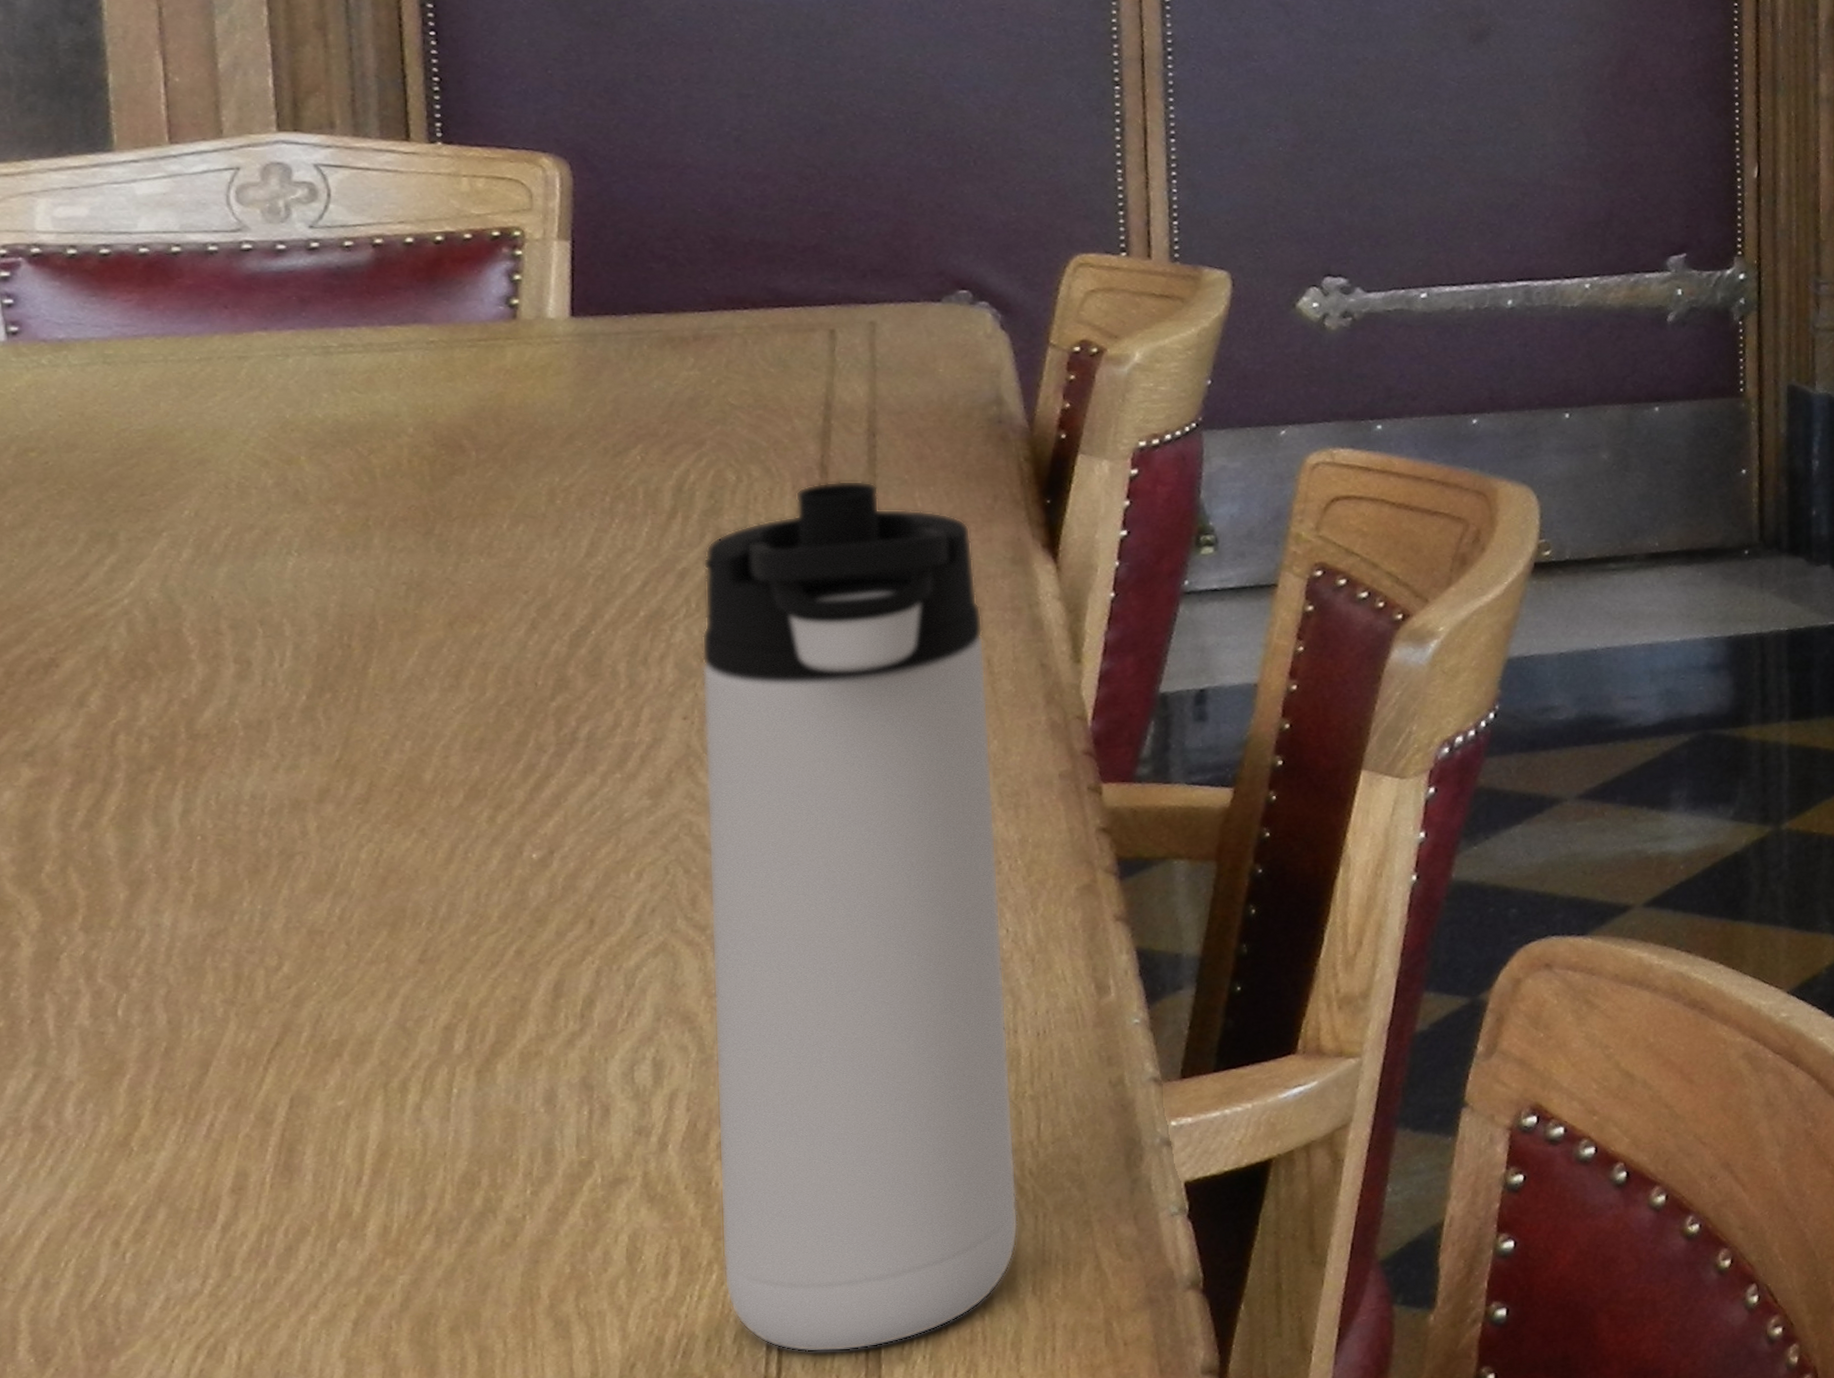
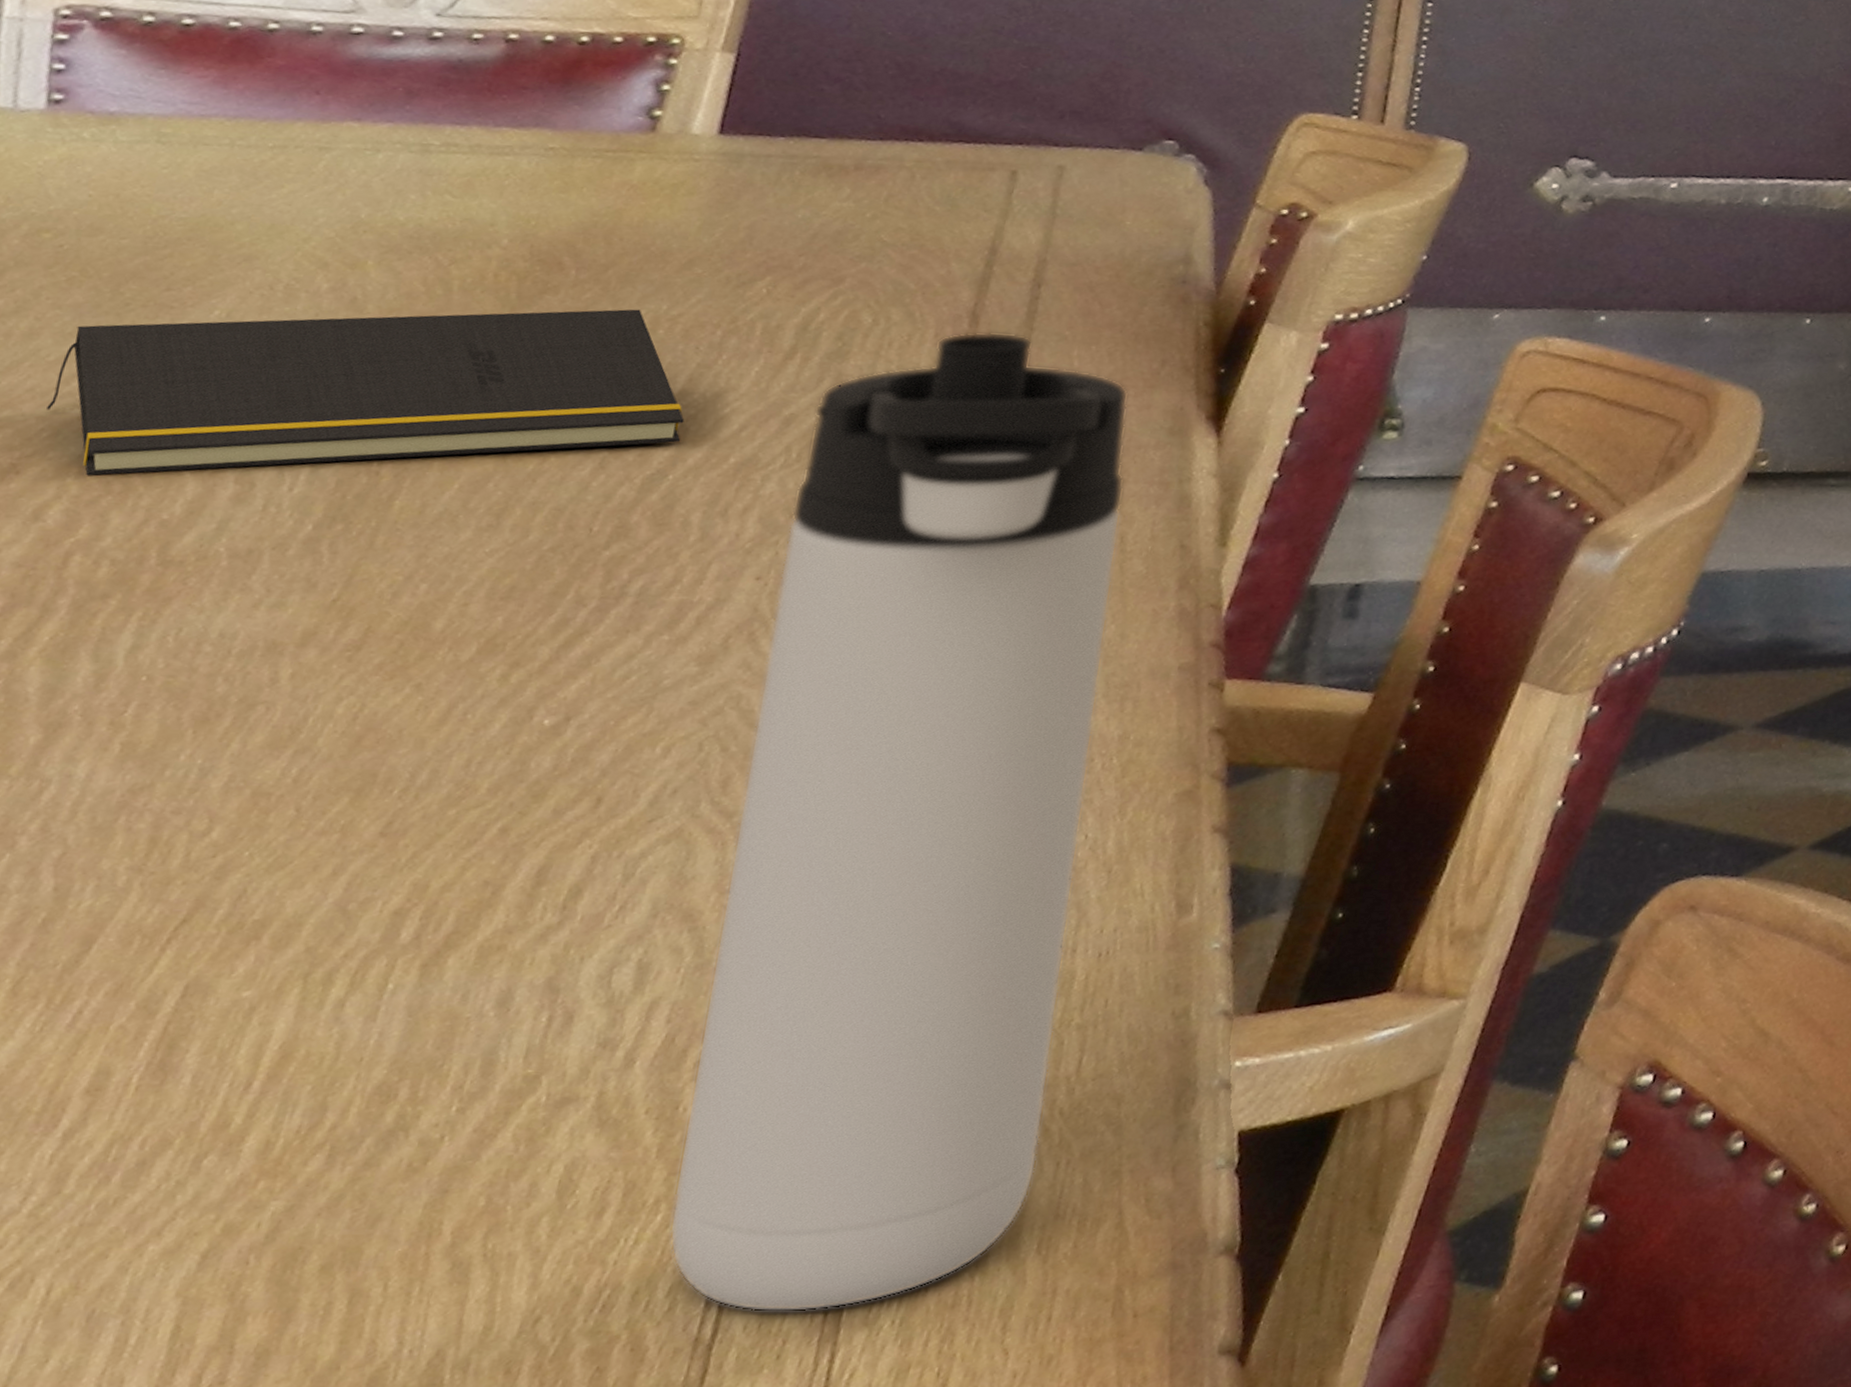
notepad: none [68,483,595,665] -> present [47,309,685,476]

